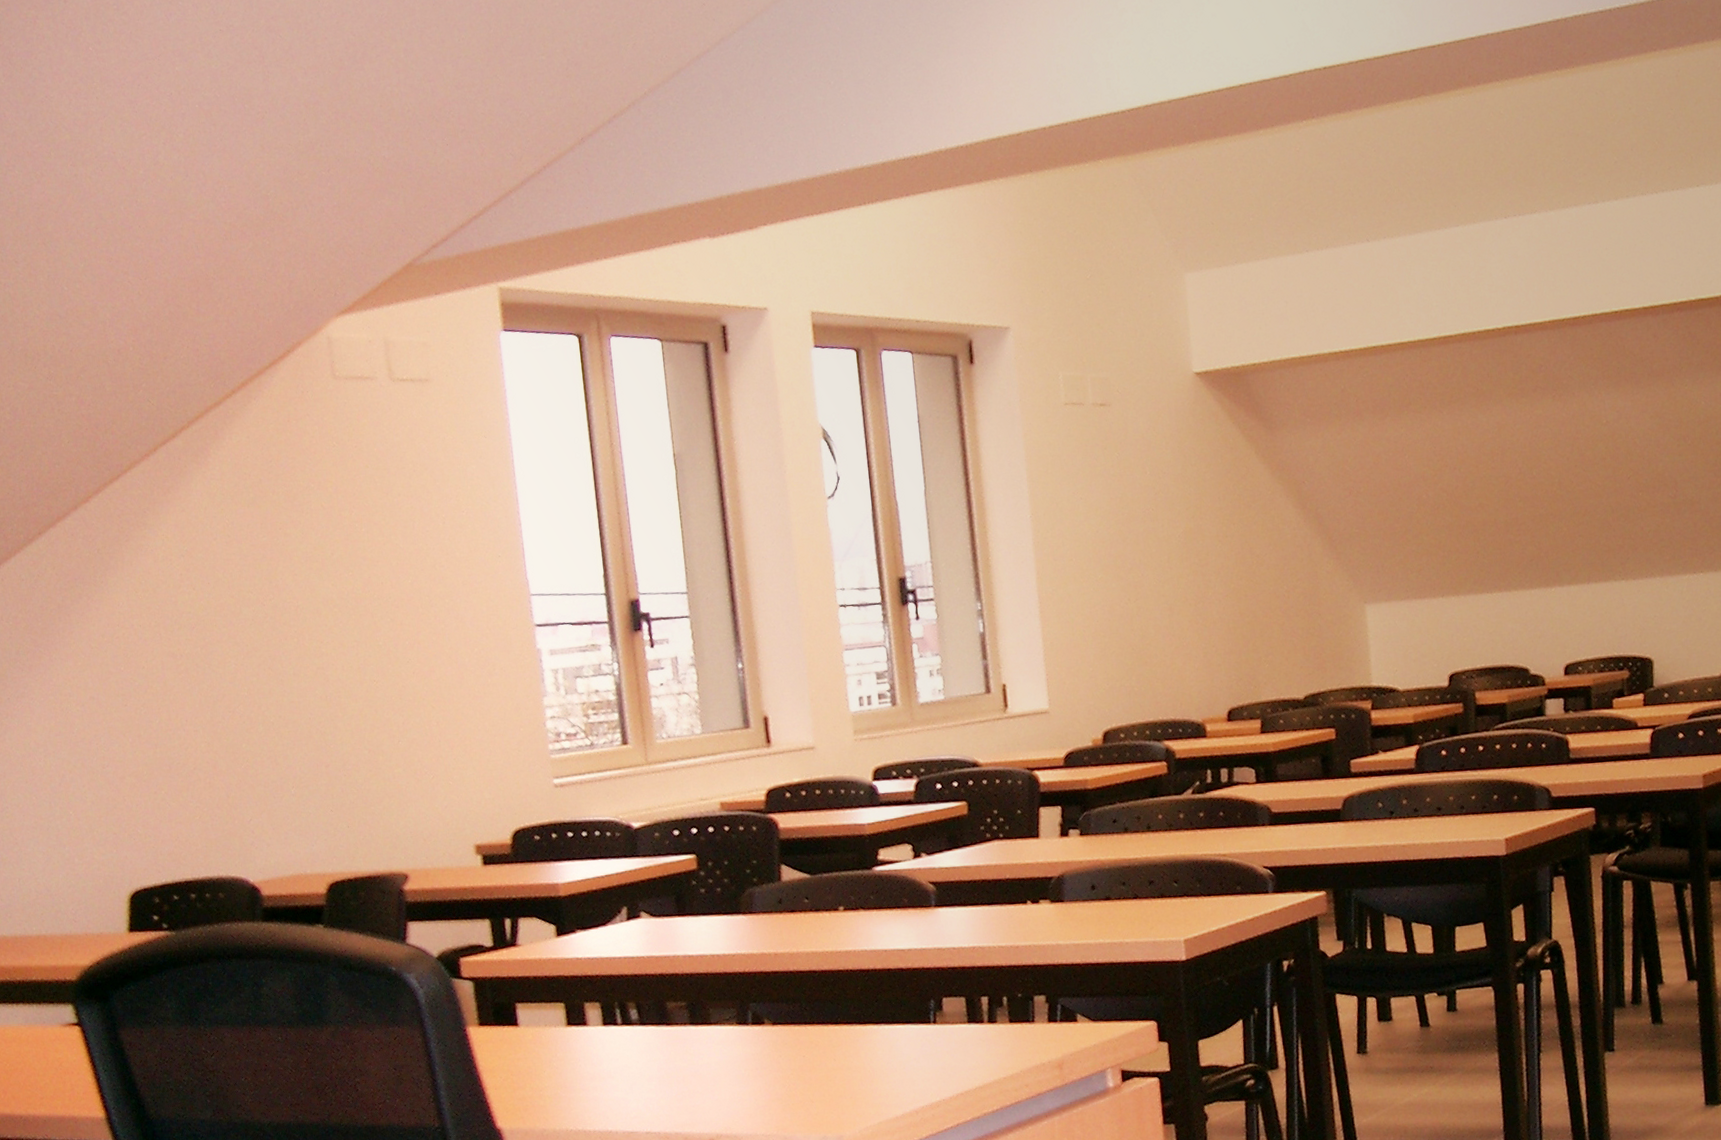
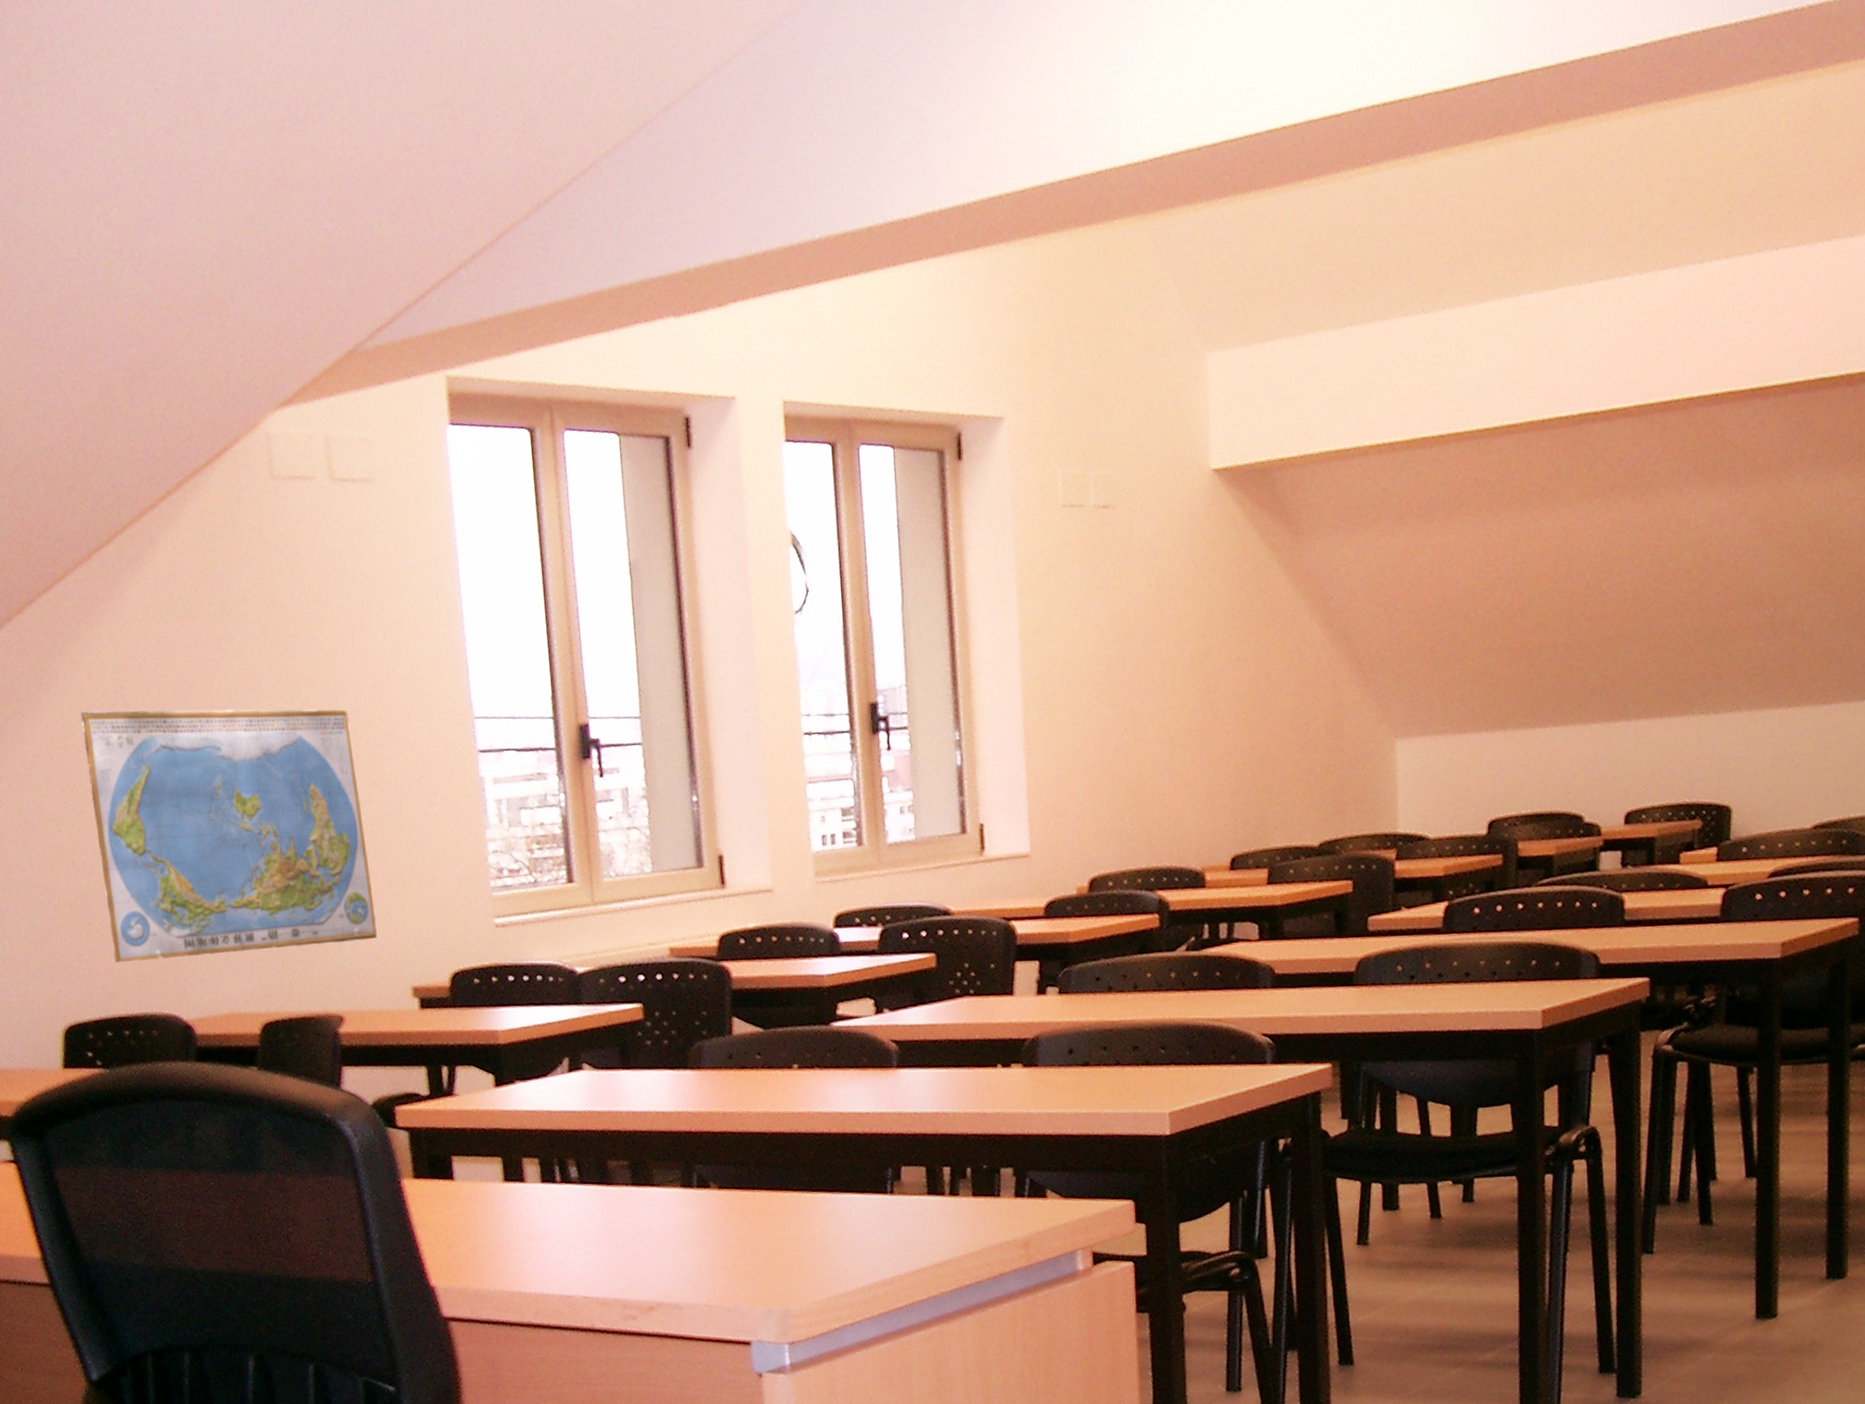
world map: none [146,588,440,830] -> present [80,708,377,963]

